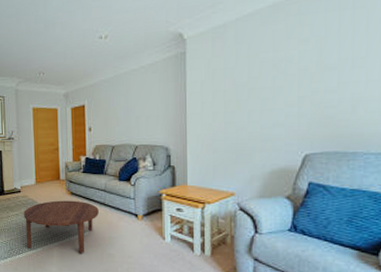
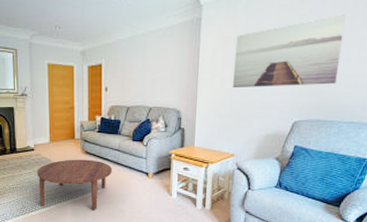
wall art: none [226,32,357,122] -> present [233,13,346,89]

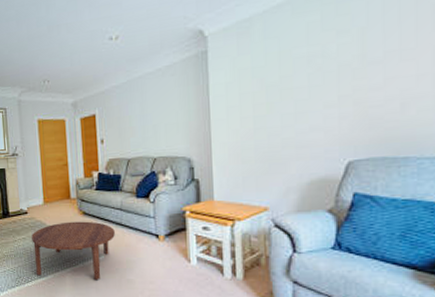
wall art: present [233,13,346,89] -> none [254,19,406,127]

